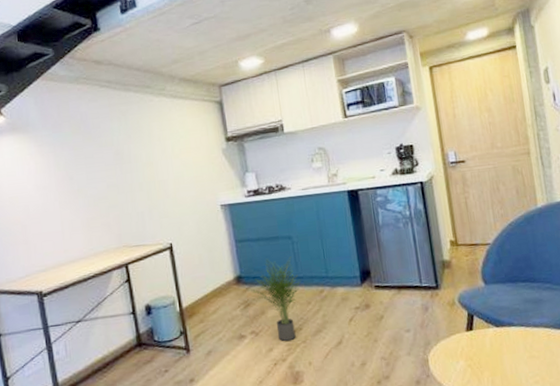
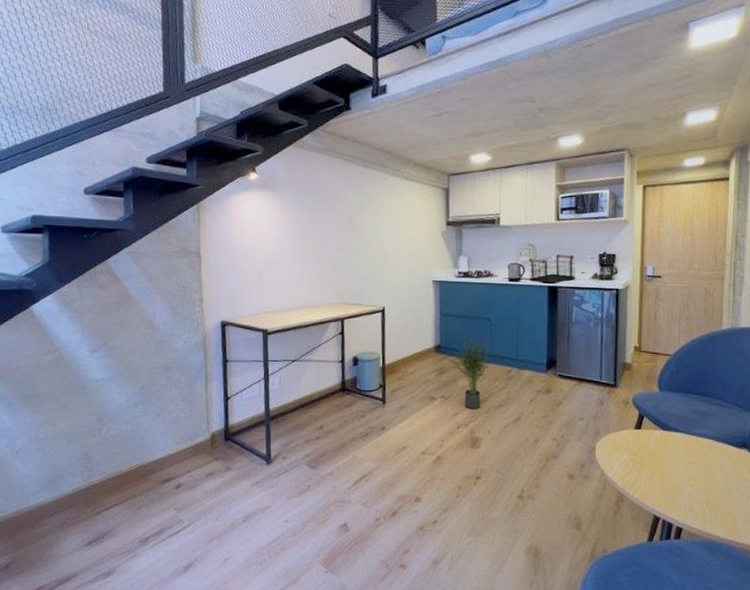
kettle: none [299,170,320,193] -> present [507,262,525,282]
dish rack: none [322,153,375,189] -> present [529,254,575,285]

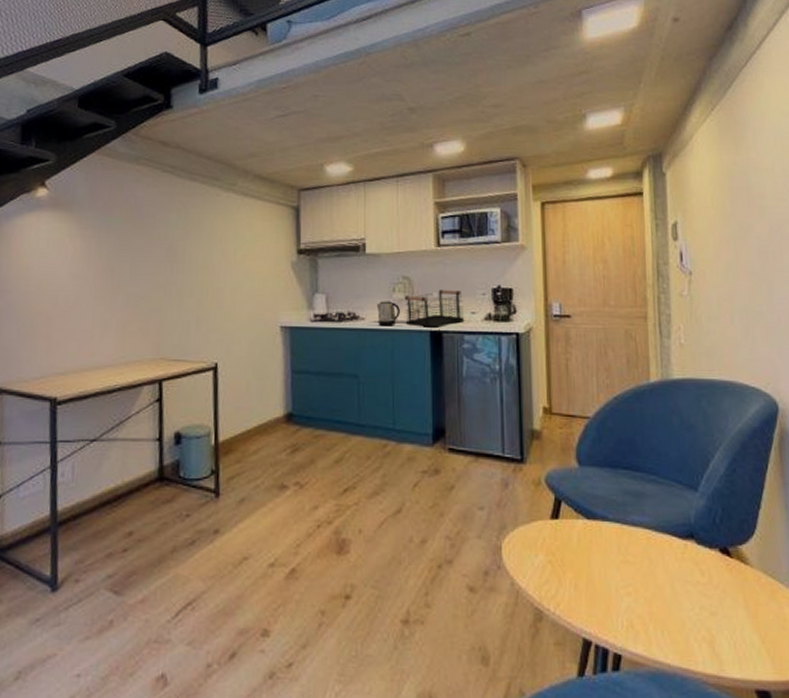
potted plant: present [445,335,493,410] -> none [299,398,363,501]

